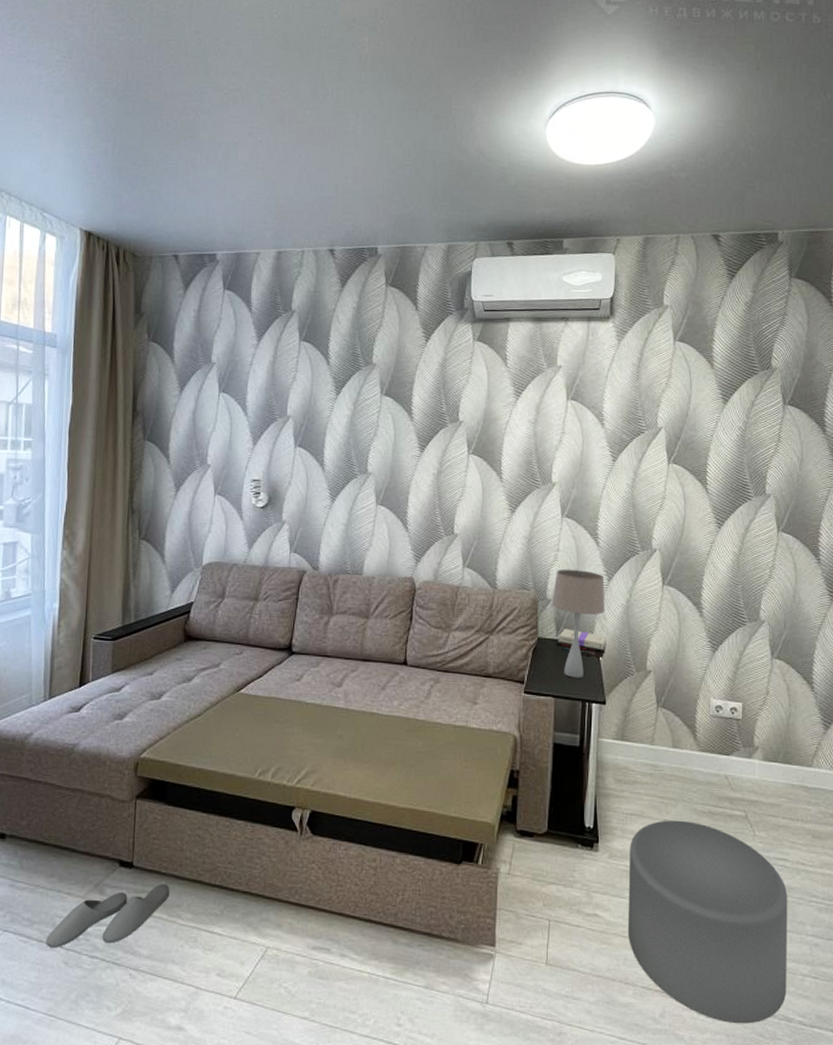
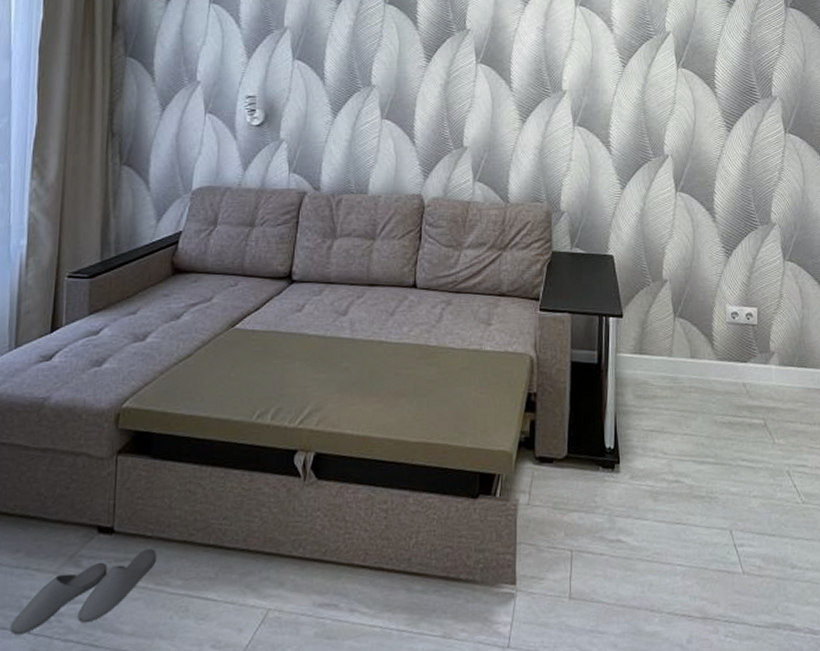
table lamp: present [552,569,606,678] -> none [565,179,620,292]
books: present [556,629,608,658] -> none [571,241,623,270]
pouf: present [627,820,788,1024] -> none [651,433,811,643]

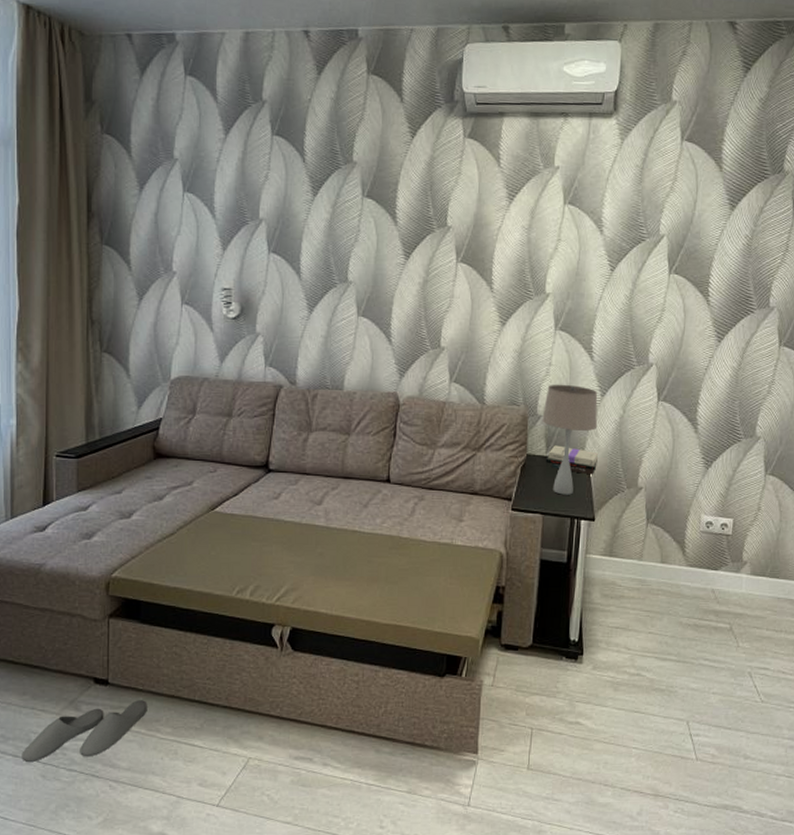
table lamp: none [565,179,620,292] -> present [542,384,598,495]
books: none [571,241,623,270] -> present [545,445,599,475]

